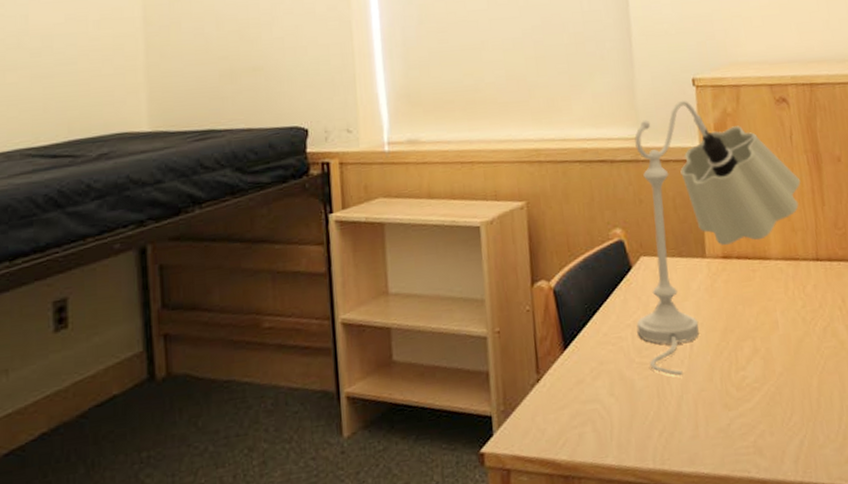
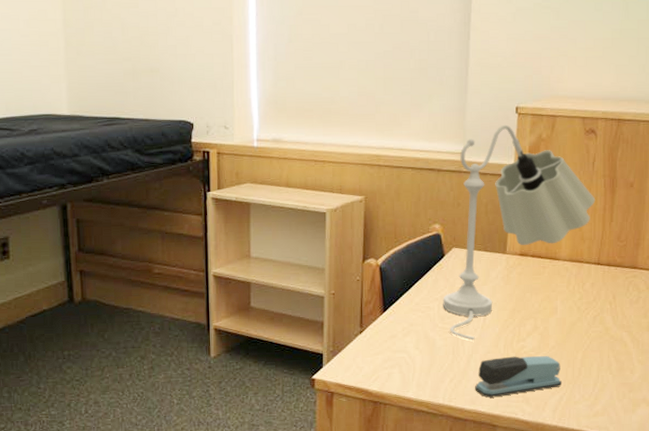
stapler: none [691,386,800,453] -> present [474,356,563,398]

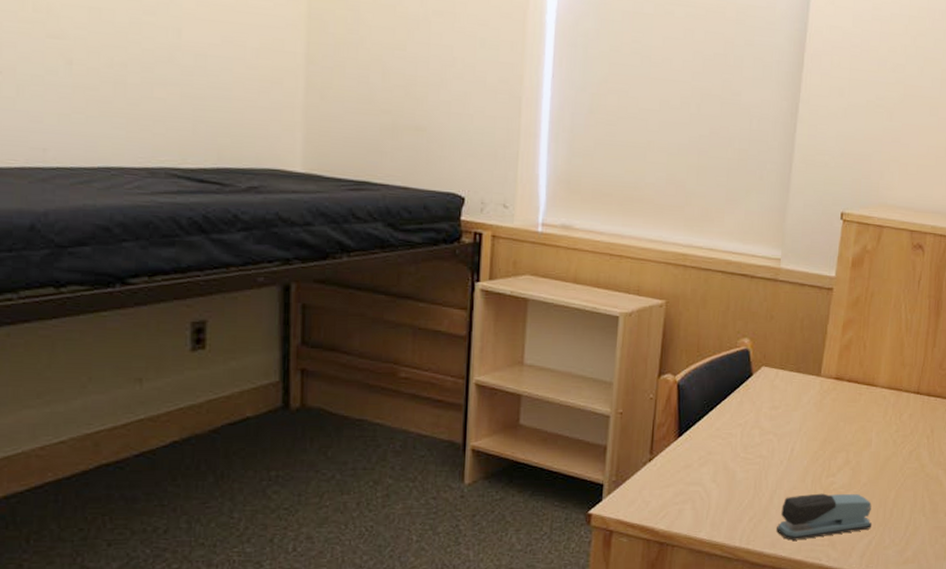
table lamp: present [443,124,596,341] -> none [746,231,919,474]

